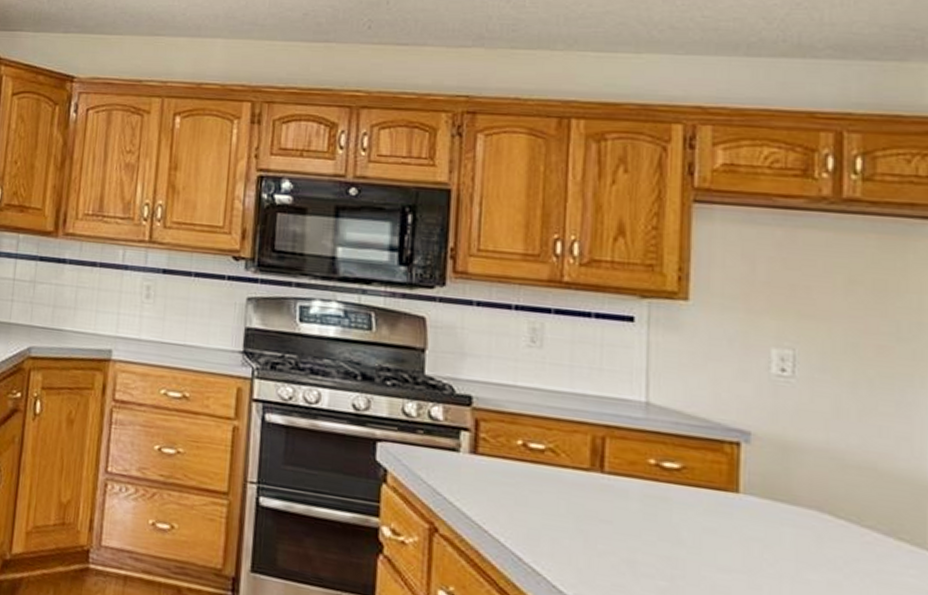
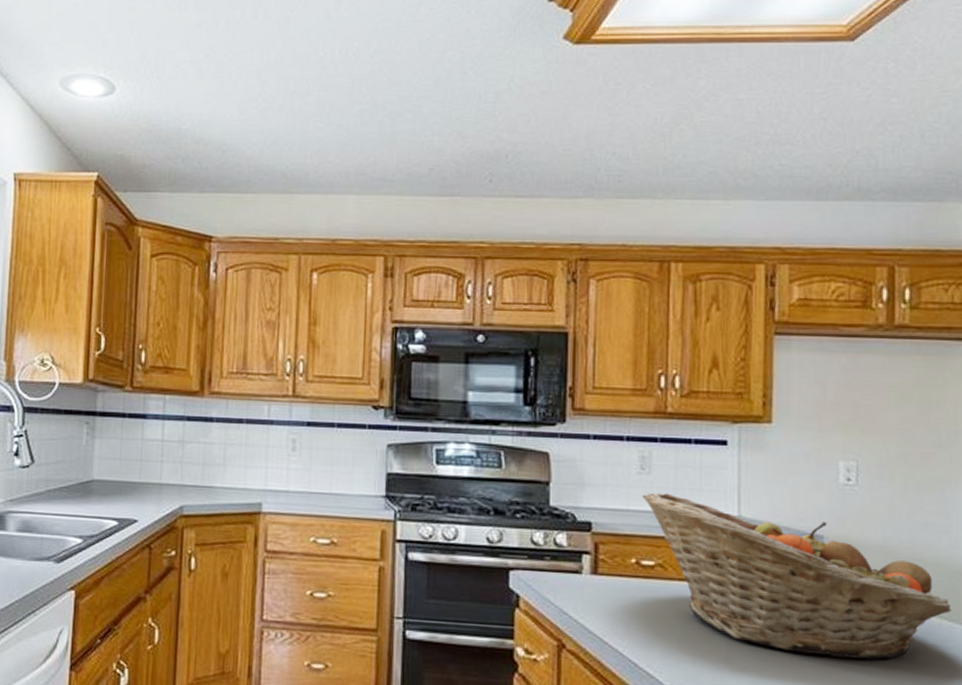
fruit basket: none [531,368,914,582] -> present [641,492,951,660]

